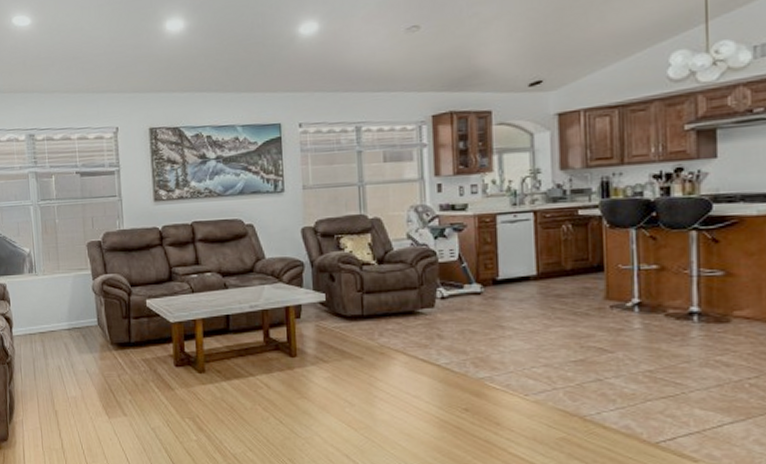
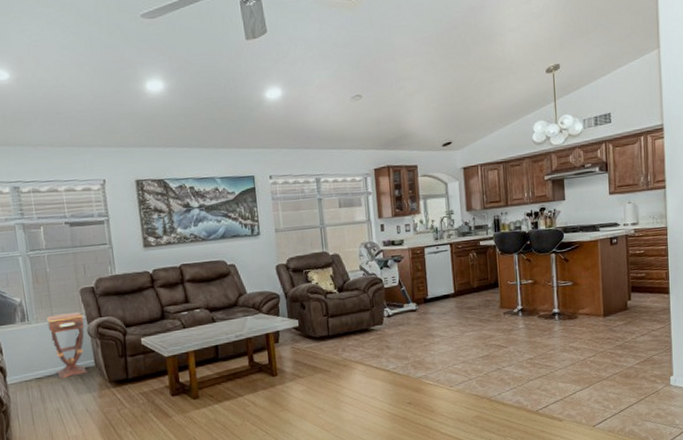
side table: none [53,266,91,336] -> present [47,311,88,379]

